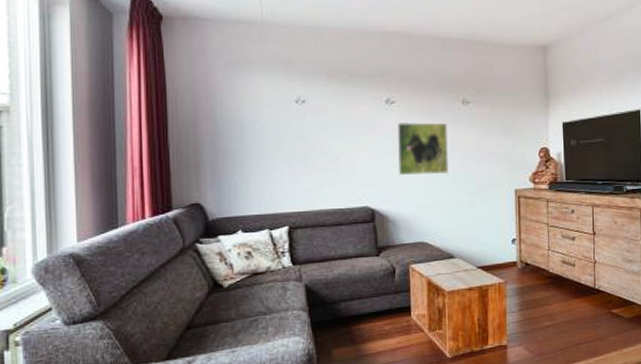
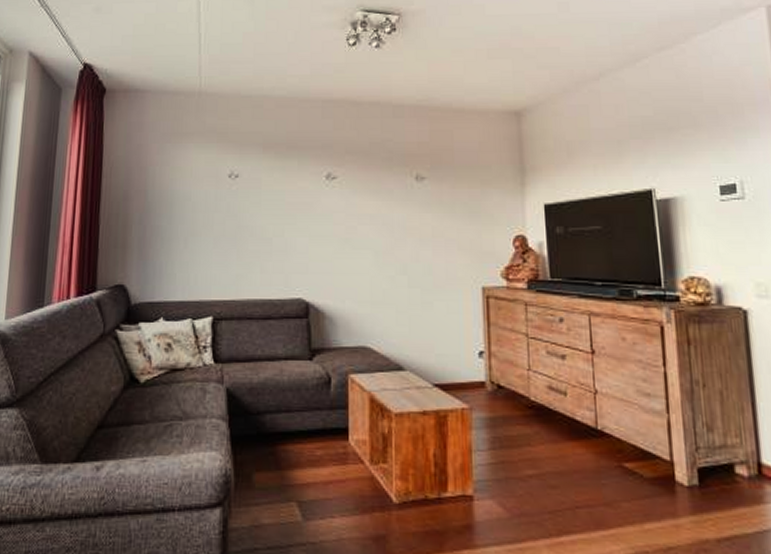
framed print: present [396,121,448,175] -> none [338,200,398,263]

